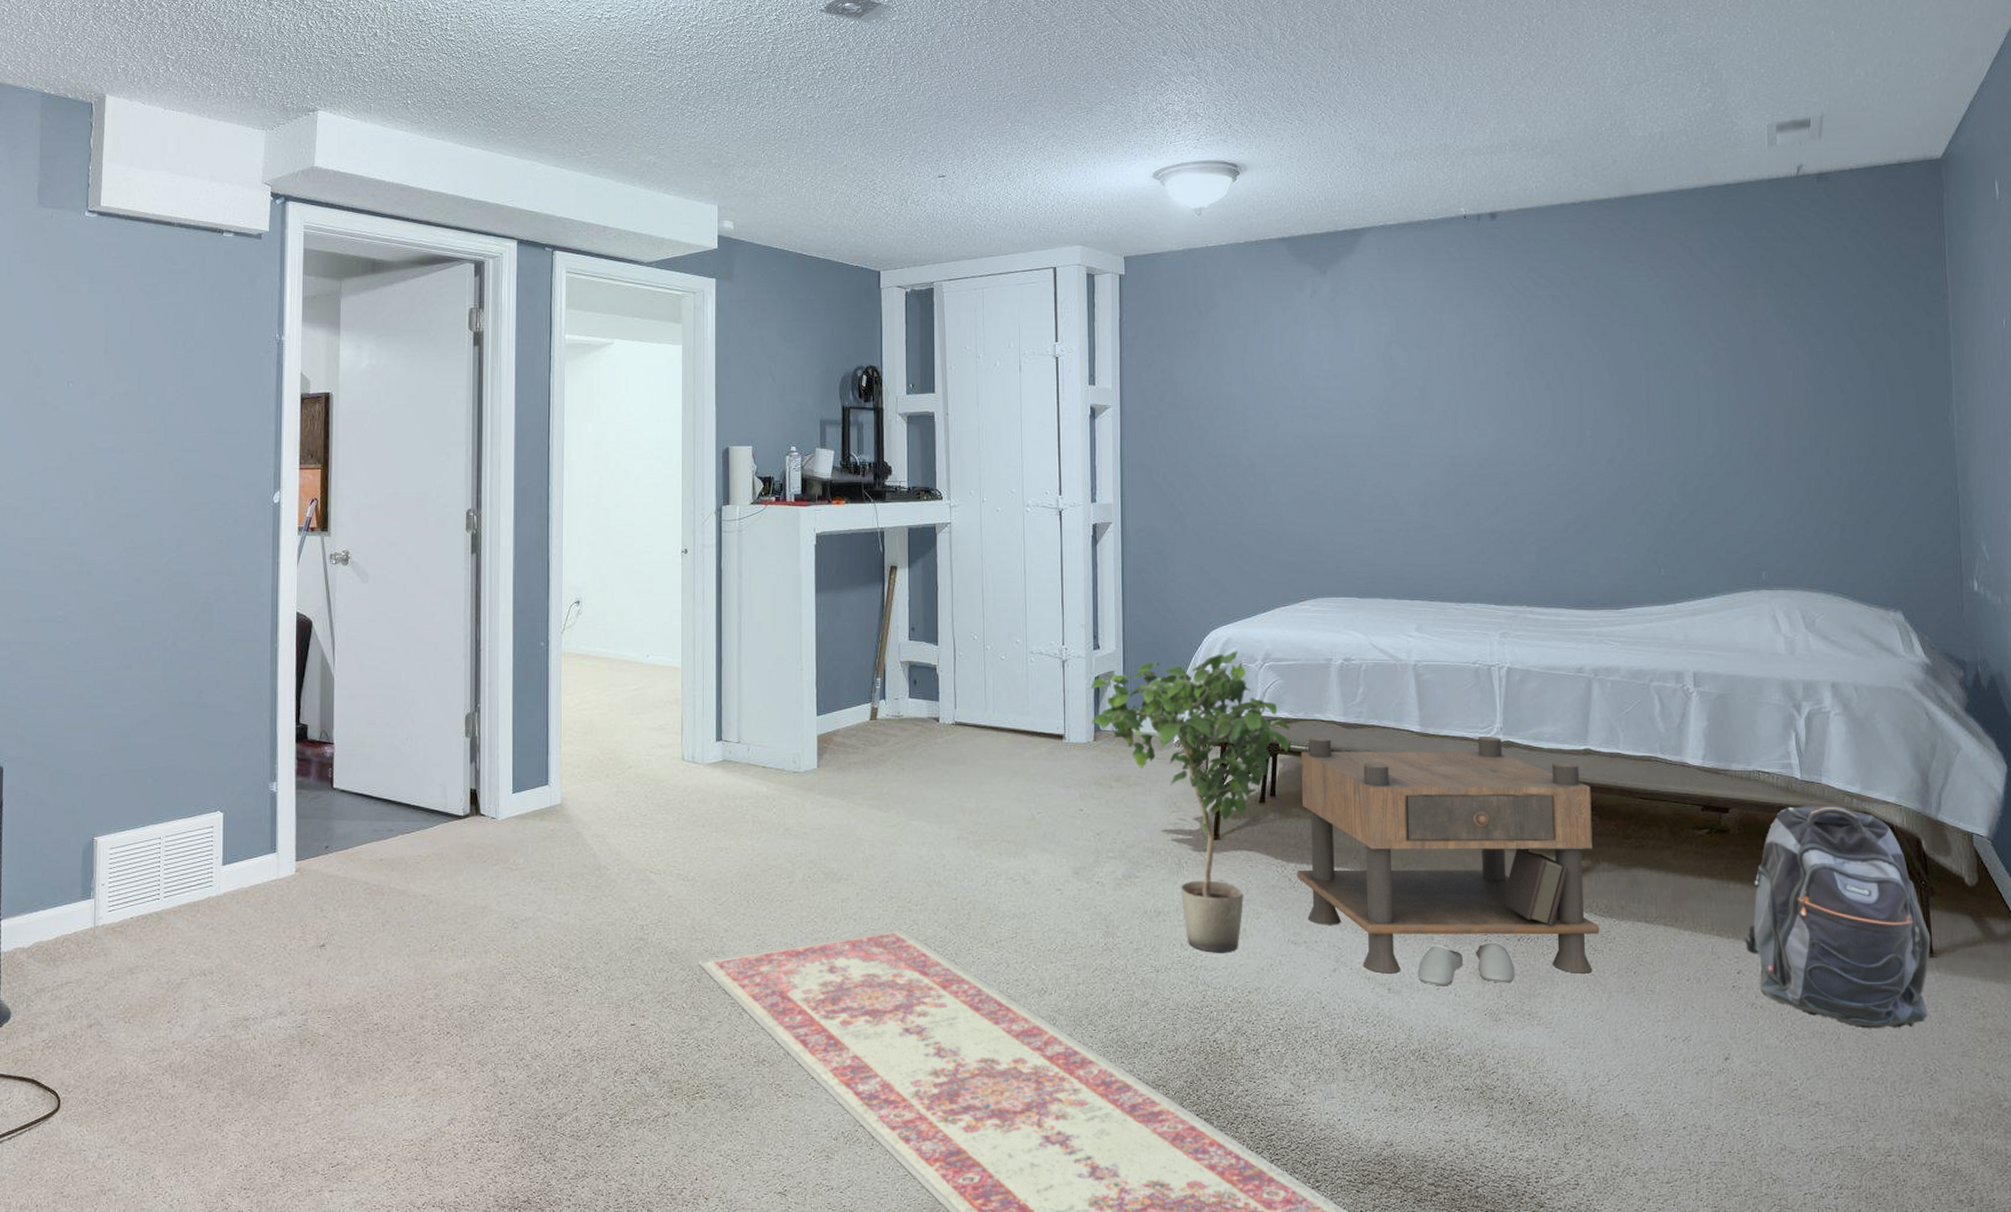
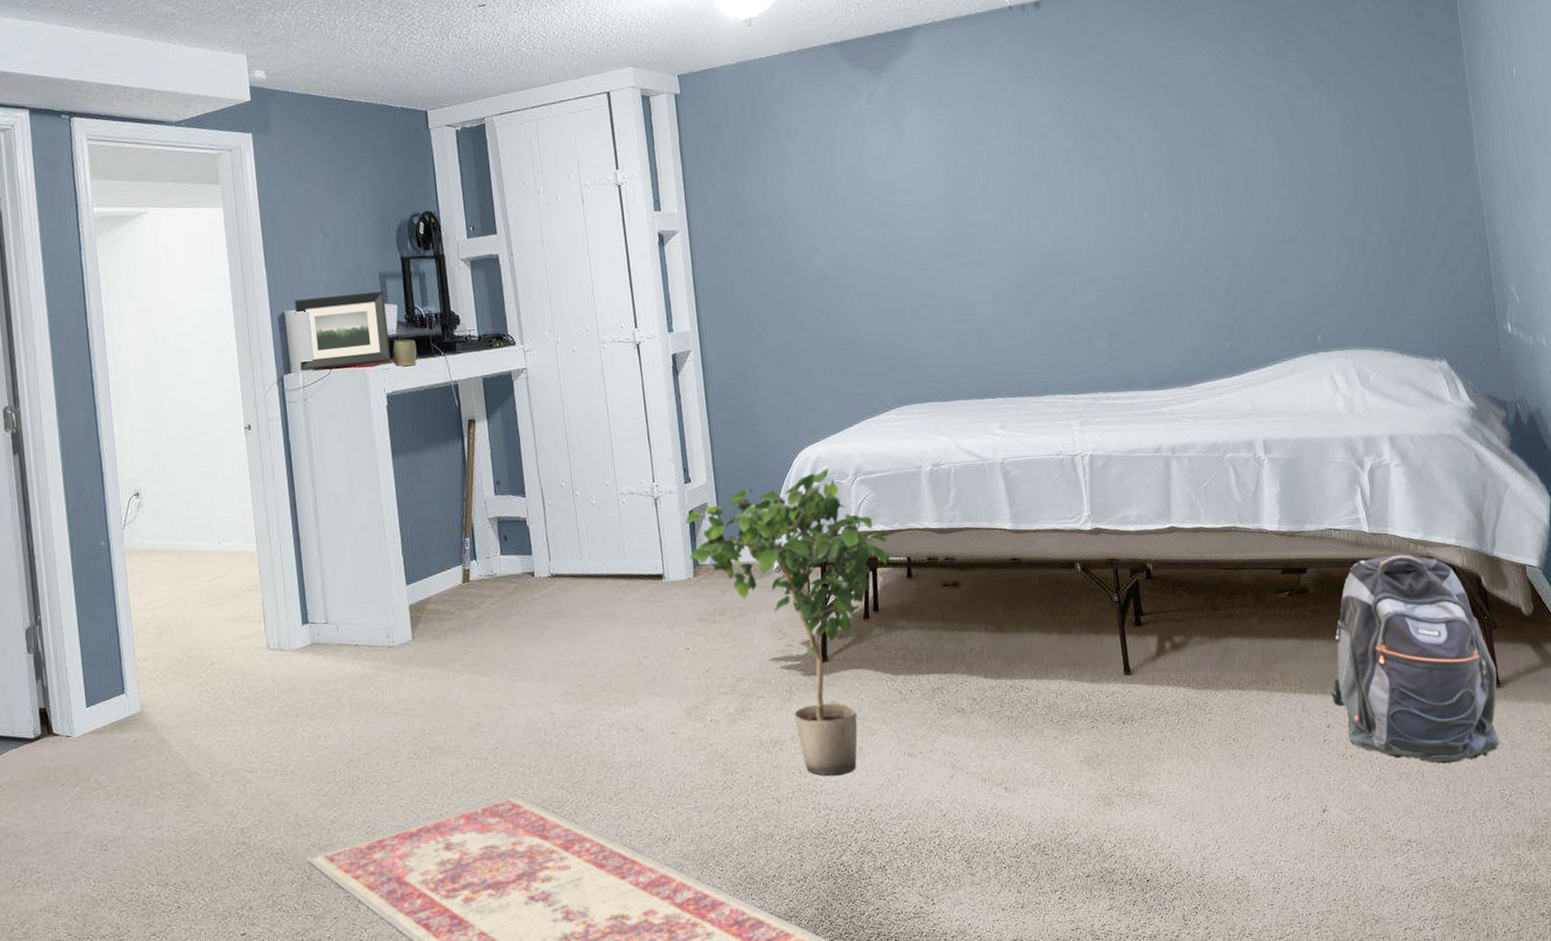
picture frame: none [739,436,823,504] -> present [294,290,391,371]
mug: none [826,483,848,510] -> present [392,339,417,367]
nightstand: present [1297,736,1600,974] -> none [900,525,1199,774]
slippers: present [1417,942,1515,987] -> none [1030,728,1123,779]

